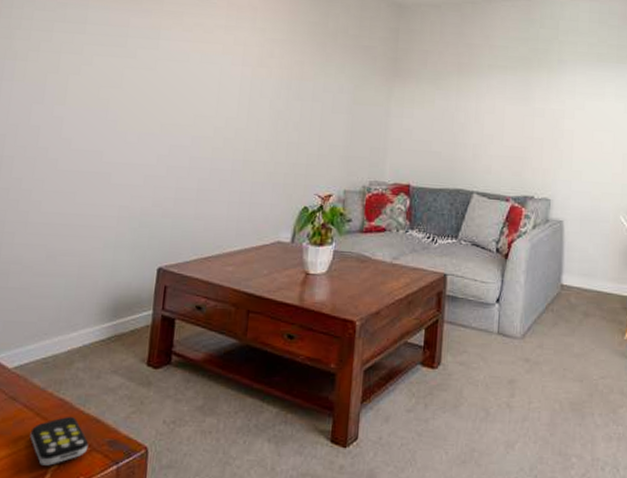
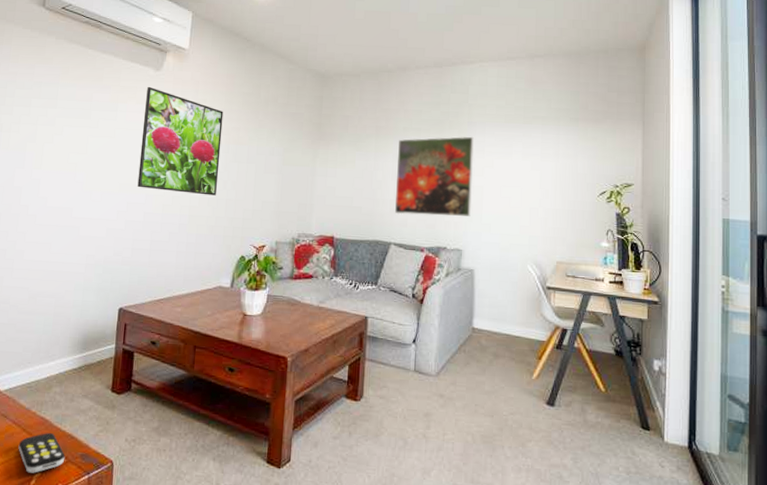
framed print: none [182,11,286,138] -> present [137,86,224,196]
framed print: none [477,75,564,163] -> present [394,136,474,217]

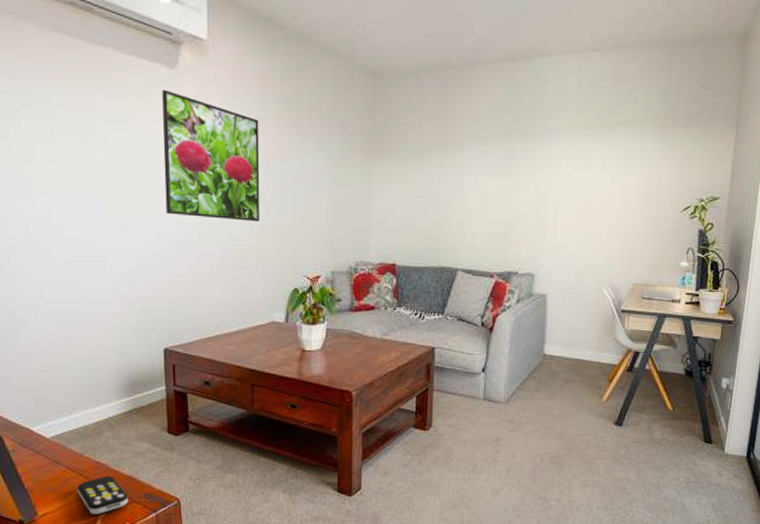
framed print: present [394,136,474,217] -> none [461,146,550,238]

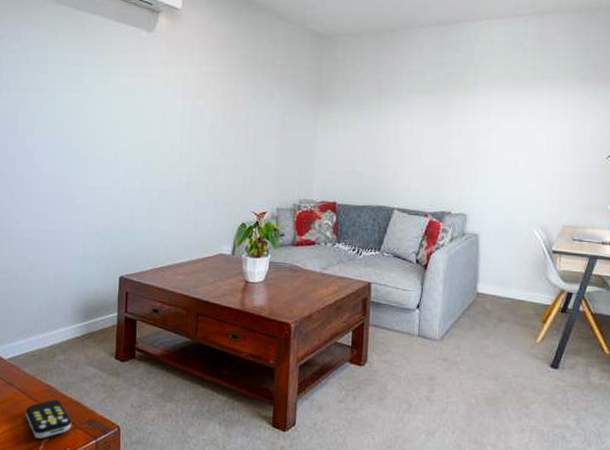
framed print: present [162,89,260,222] -> none [133,49,220,162]

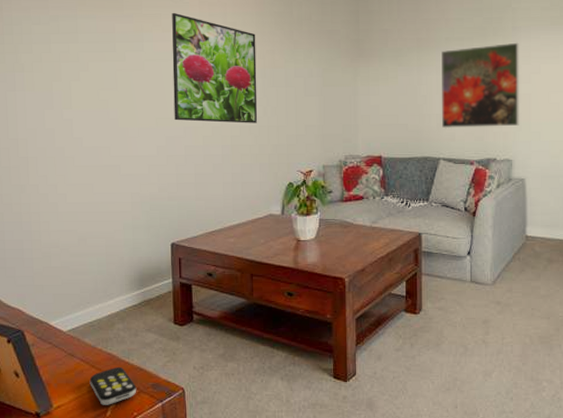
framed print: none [133,49,220,162] -> present [172,12,258,123]
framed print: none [397,97,479,181] -> present [441,42,519,129]

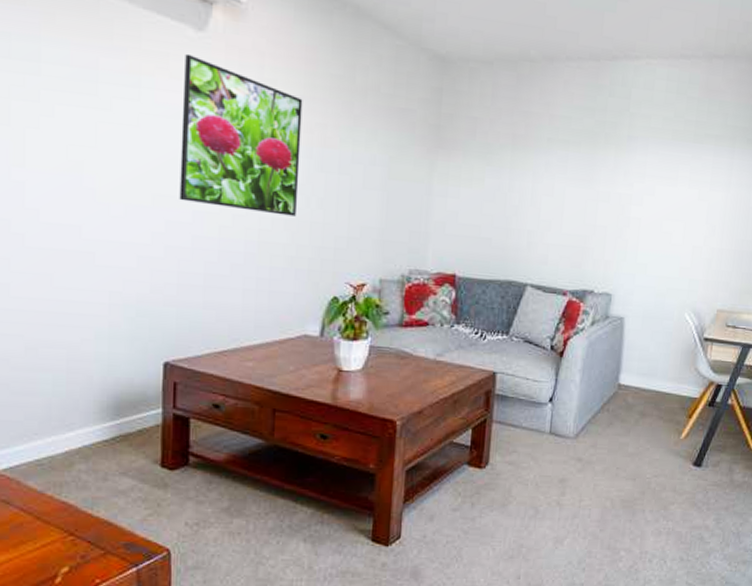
remote control: present [89,366,137,405] -> none [32,519,102,569]
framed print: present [441,42,519,129] -> none [532,153,634,254]

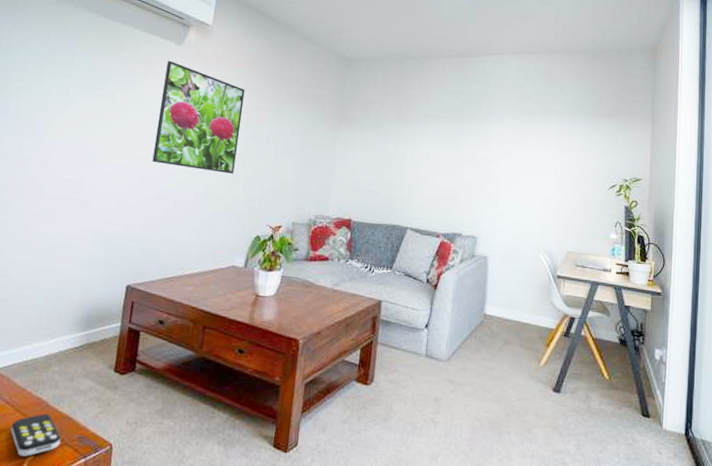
remote control: none [32,519,102,569] -> present [10,413,61,457]

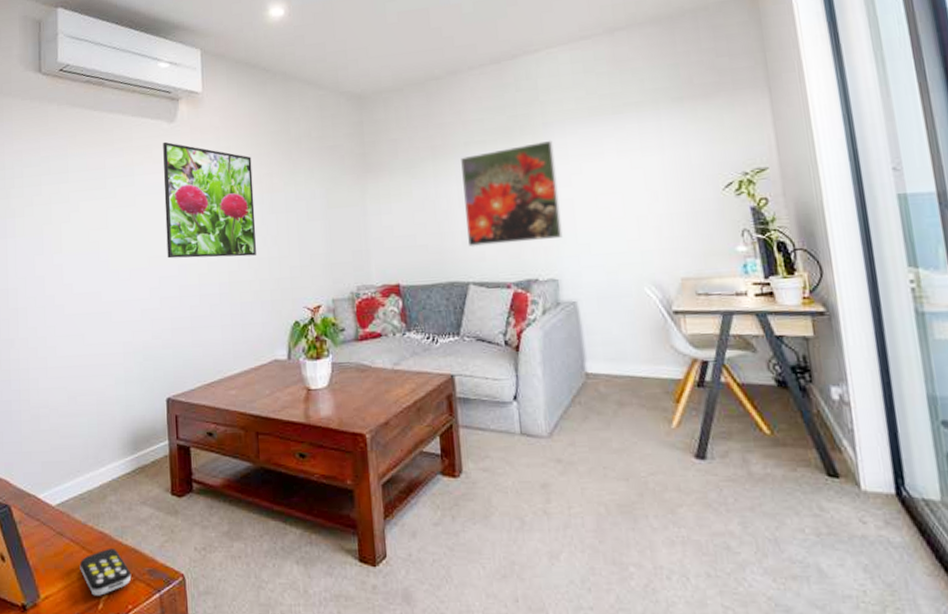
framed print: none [412,125,492,204] -> present [461,140,563,248]

